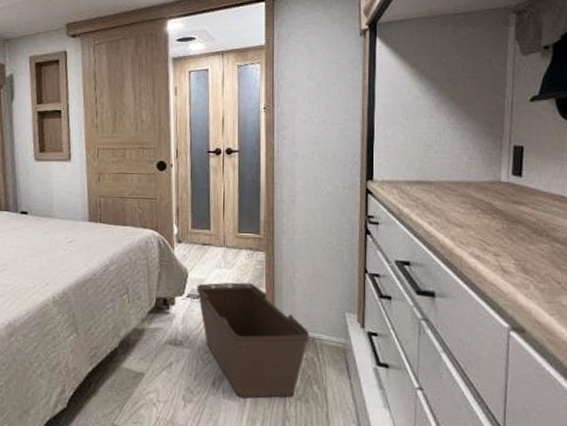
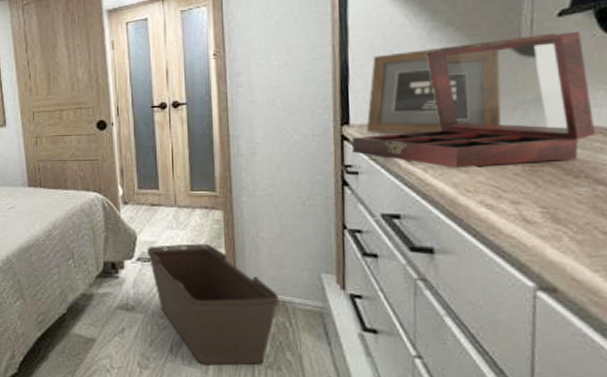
jewelry box: none [375,114,555,224] -> present [352,31,596,169]
picture frame: none [386,114,530,191] -> present [366,32,558,133]

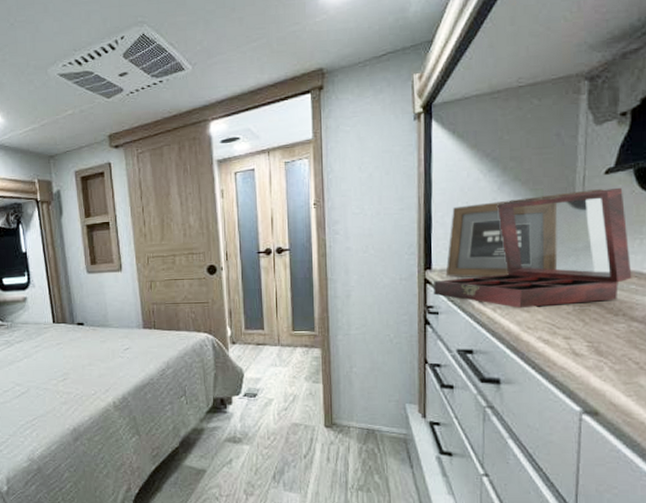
bicycle basket: present [147,243,280,366] -> none [253,379,370,490]

